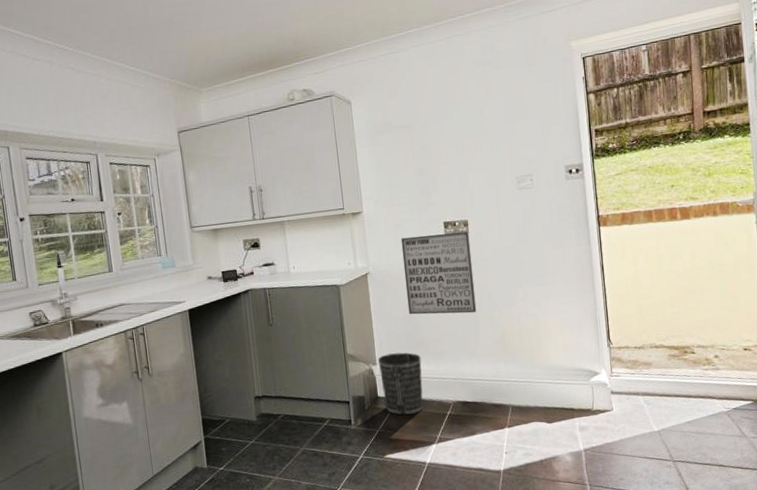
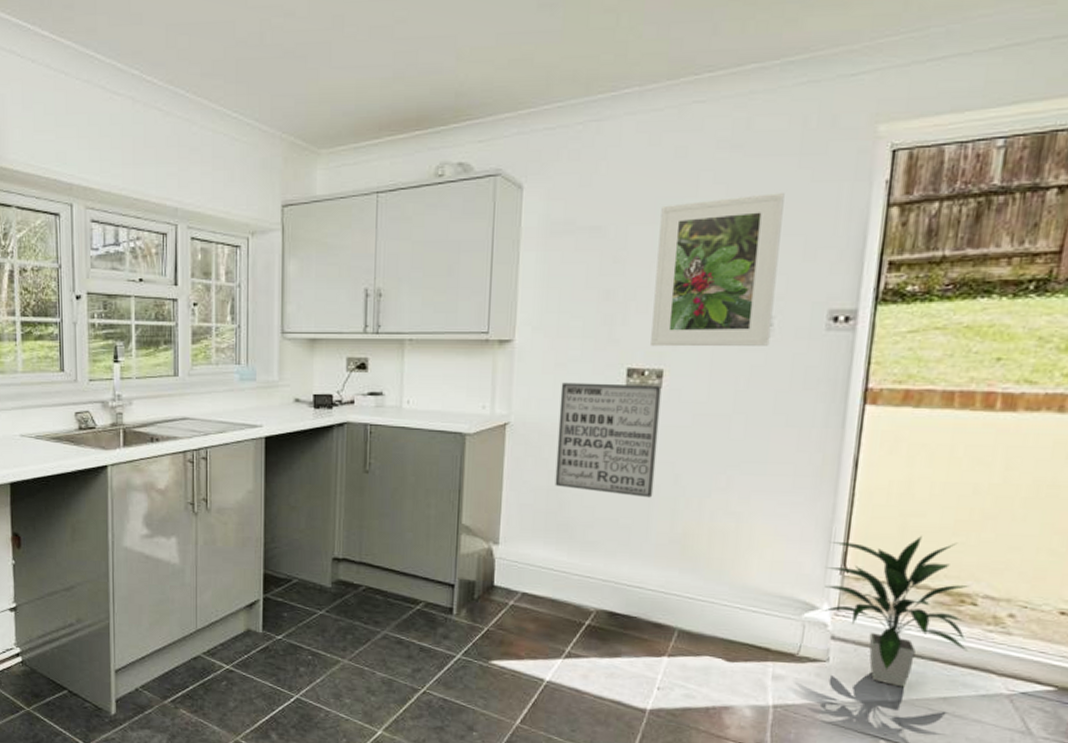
wastebasket: present [378,352,423,416] -> none [501,532,562,616]
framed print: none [446,91,533,205] -> present [650,193,785,347]
indoor plant: none [598,310,696,420] -> present [822,535,970,688]

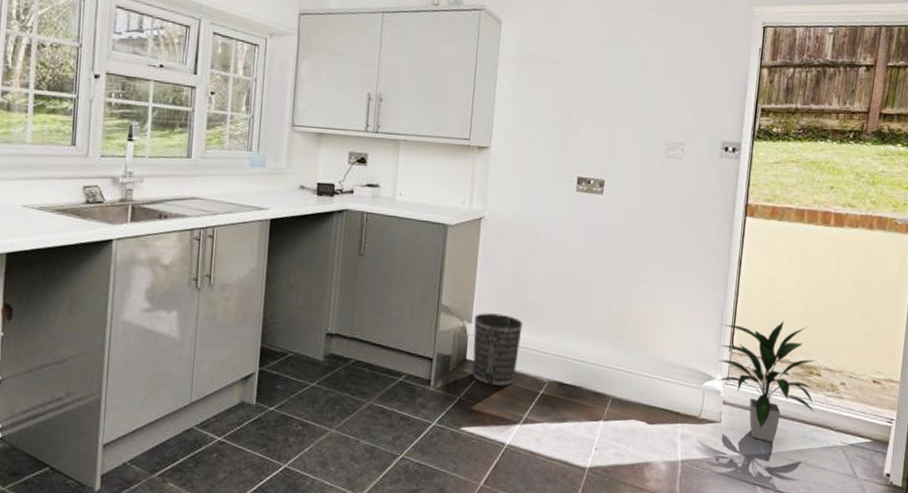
wastebasket: none [501,532,562,616] -> present [472,312,523,386]
wall art: present [555,382,662,498] -> none [519,185,603,285]
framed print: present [650,193,785,347] -> none [595,48,692,166]

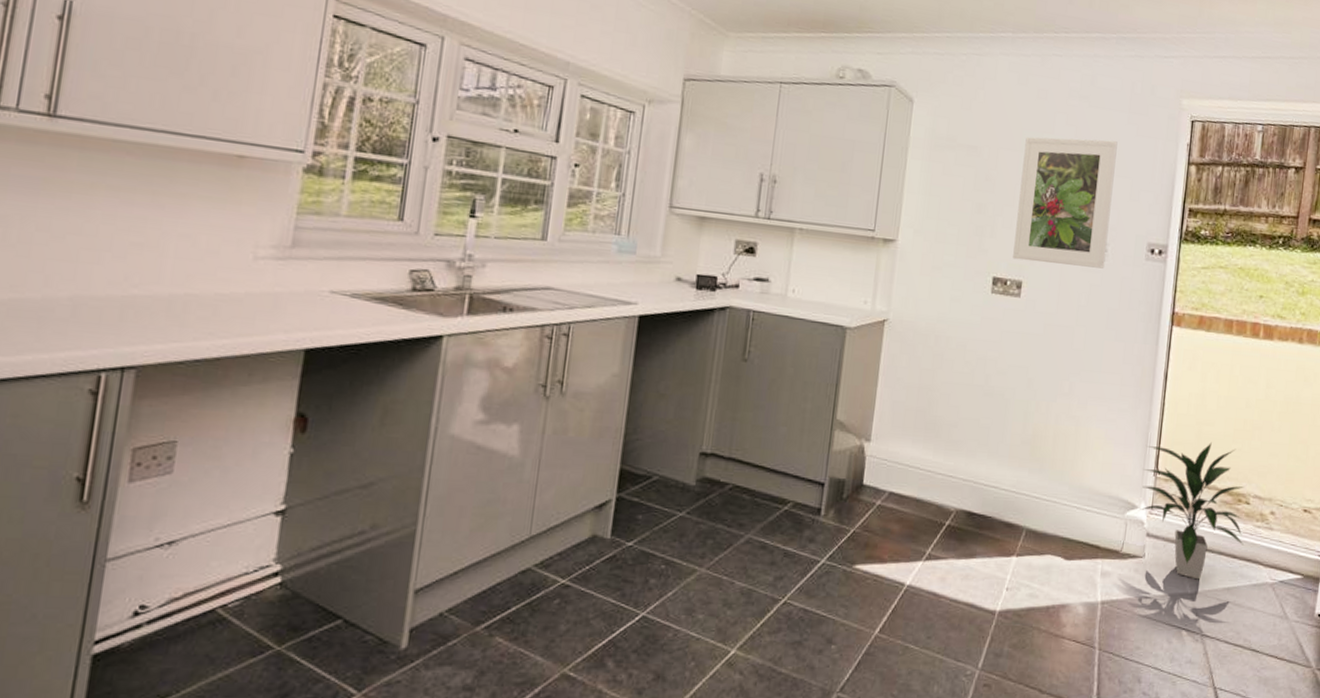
wastebasket: present [472,312,523,386] -> none [869,429,929,516]
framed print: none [595,48,692,166] -> present [1013,136,1118,269]

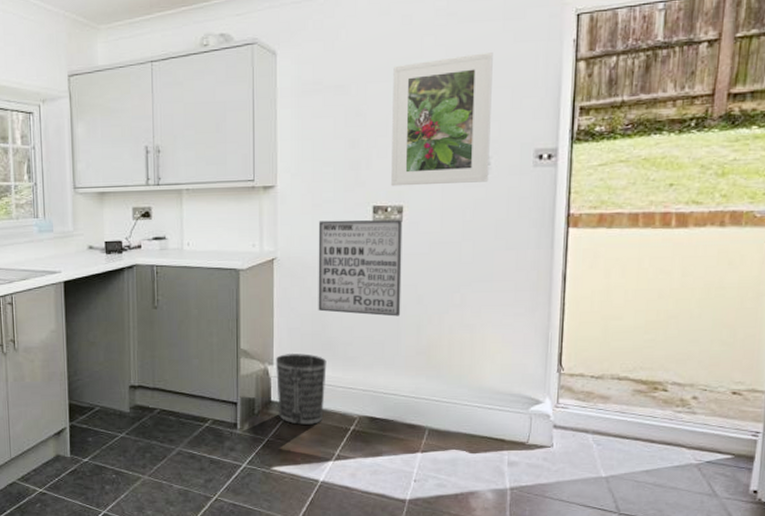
wastebasket: none [869,429,929,516] -> present [275,353,327,425]
wall art: none [925,285,1021,400] -> present [318,219,403,317]
indoor plant: present [1140,441,1245,580] -> none [545,335,663,465]

